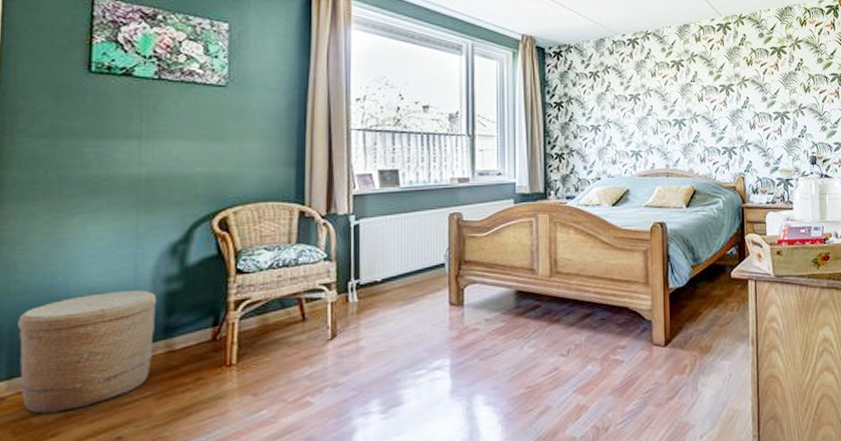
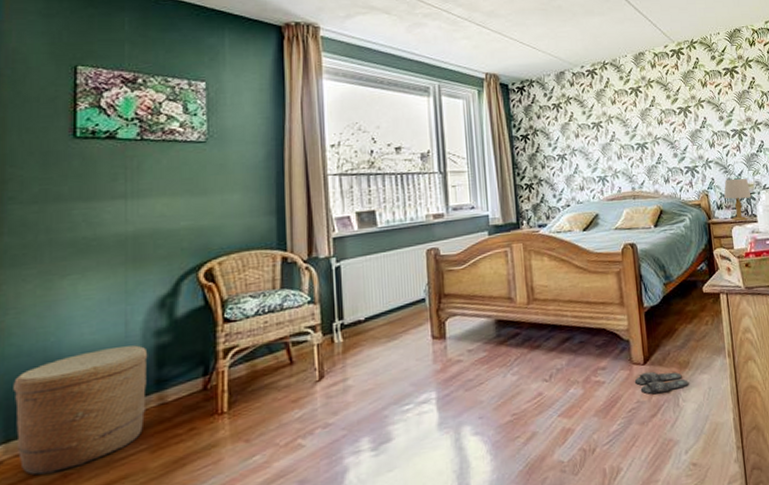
slippers: none [655,353,709,377] -> present [635,371,689,395]
table lamp: none [761,163,789,208] -> present [724,178,752,221]

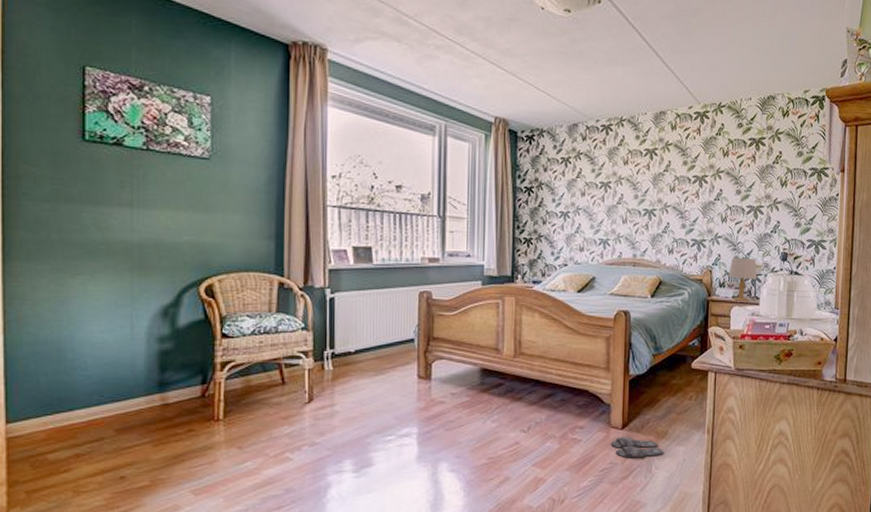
woven basket: present [13,345,148,476] -> none [31,348,152,453]

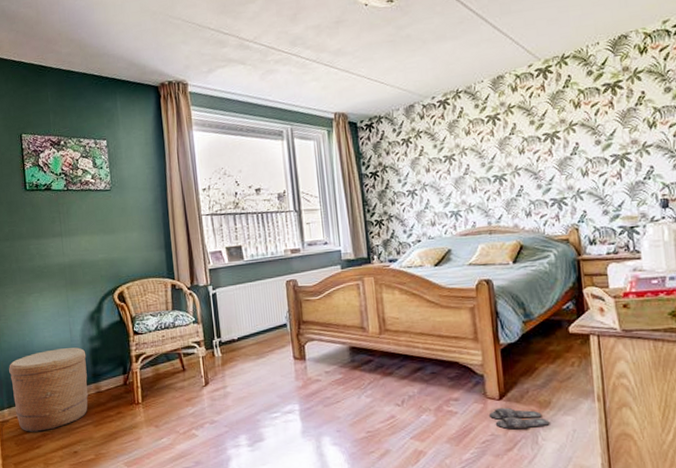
woven basket: none [31,348,152,453] -> present [9,347,89,433]
table lamp: present [728,257,758,302] -> none [598,210,635,258]

